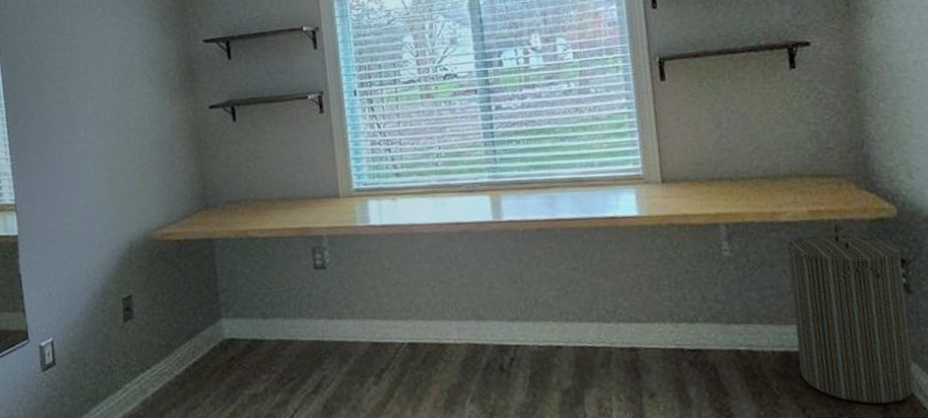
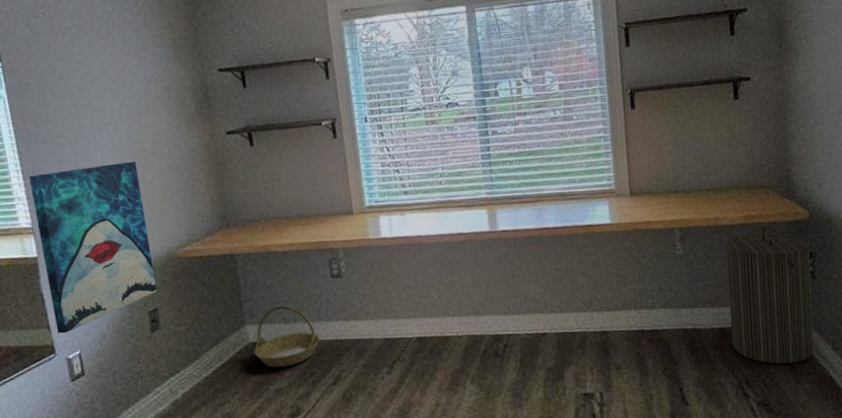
wall art: none [16,137,132,319] -> present [29,162,158,334]
basket: none [230,298,300,369] -> present [255,305,320,368]

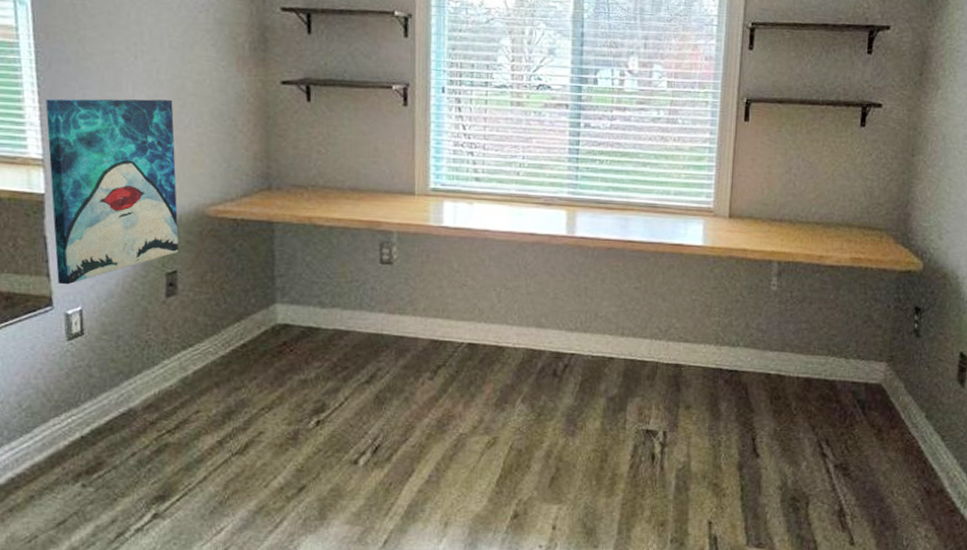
basket: present [255,305,320,368] -> none [282,287,358,356]
laundry hamper: present [725,226,814,364] -> none [817,272,920,427]

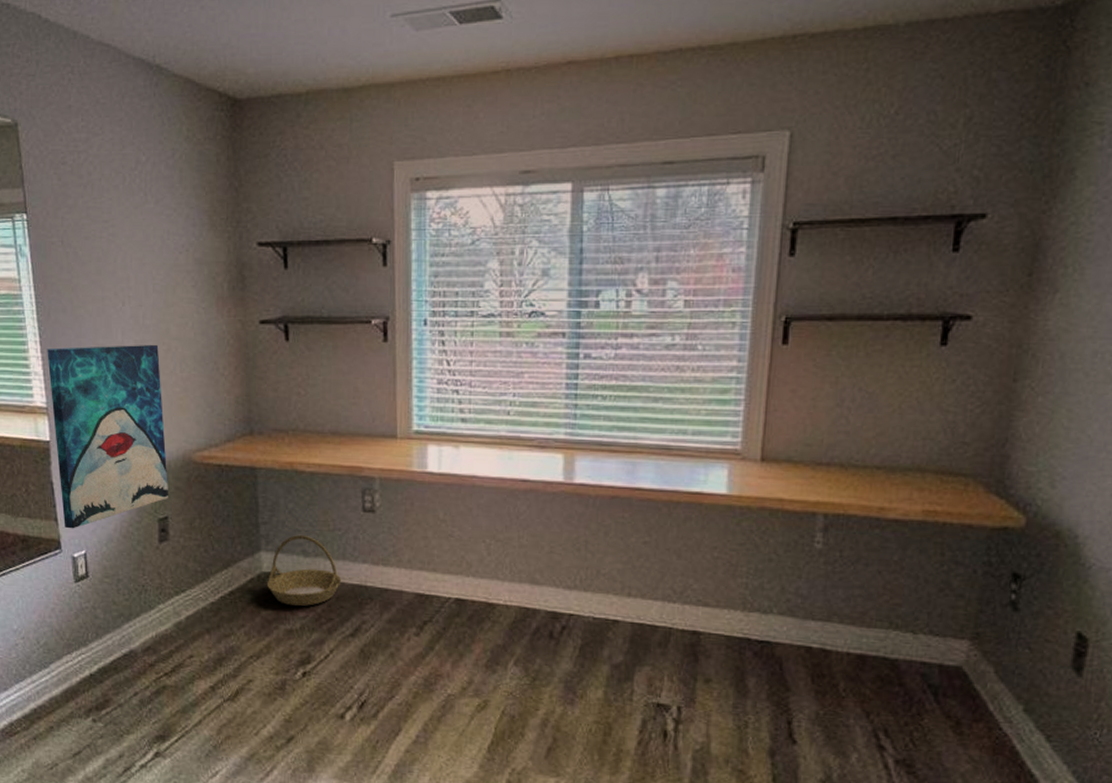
basket: none [282,287,358,356] -> present [268,535,342,606]

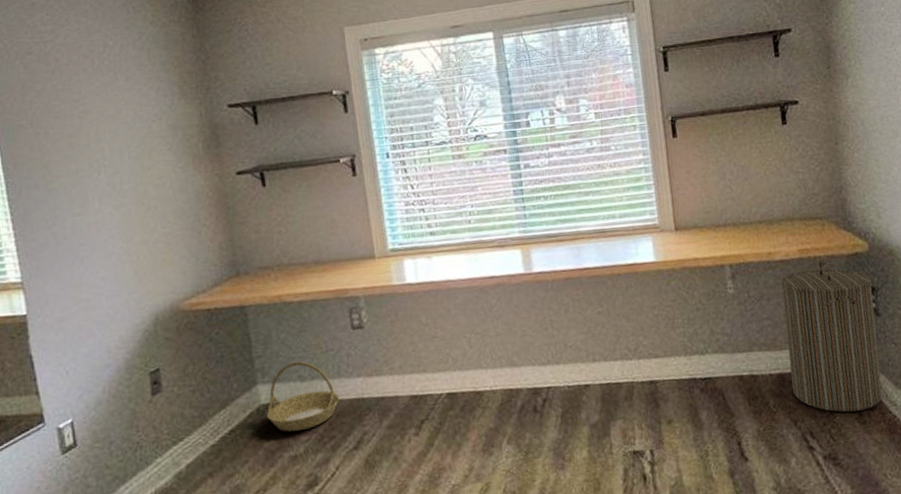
wall art: present [47,345,169,529] -> none [19,207,160,400]
laundry hamper: none [873,528,1019,720] -> present [780,260,883,412]

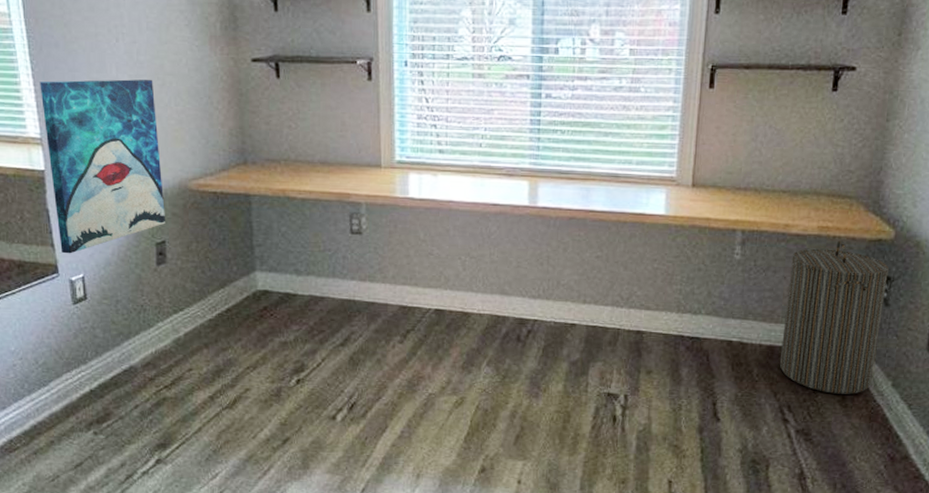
wall art: none [19,207,160,400] -> present [40,79,166,254]
basket: present [267,361,340,432] -> none [263,256,332,320]

